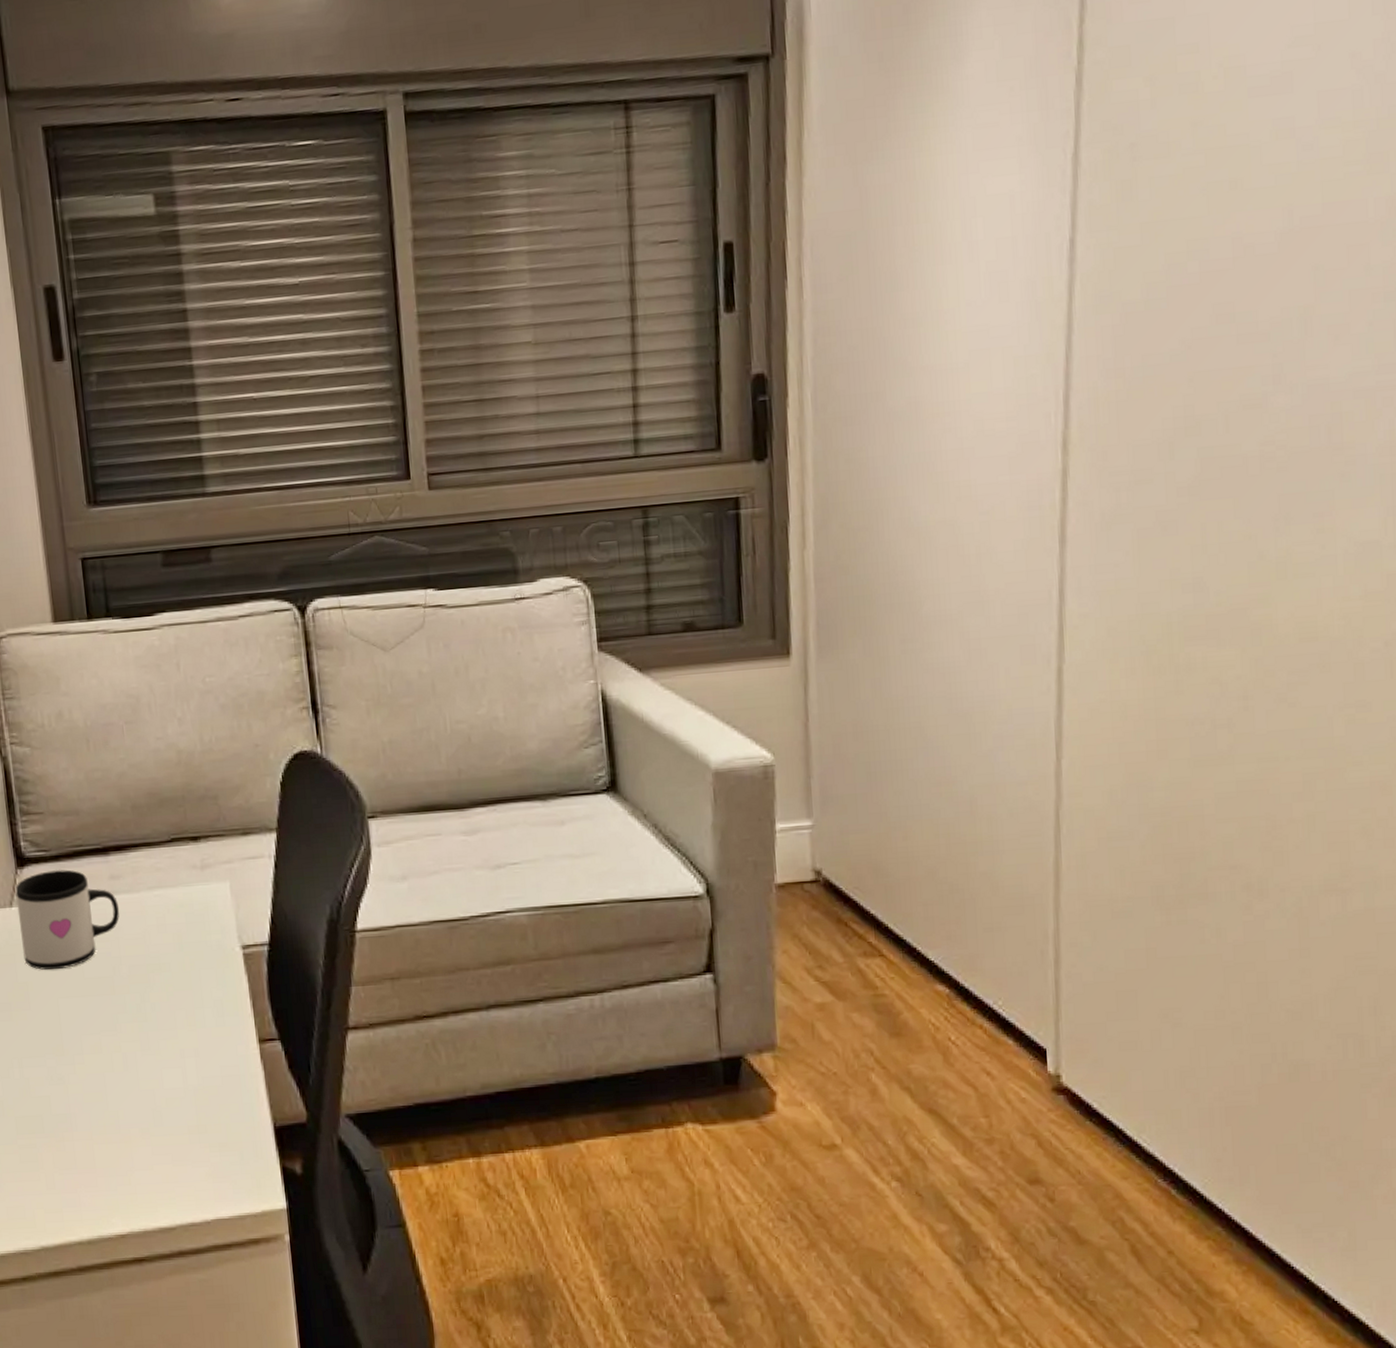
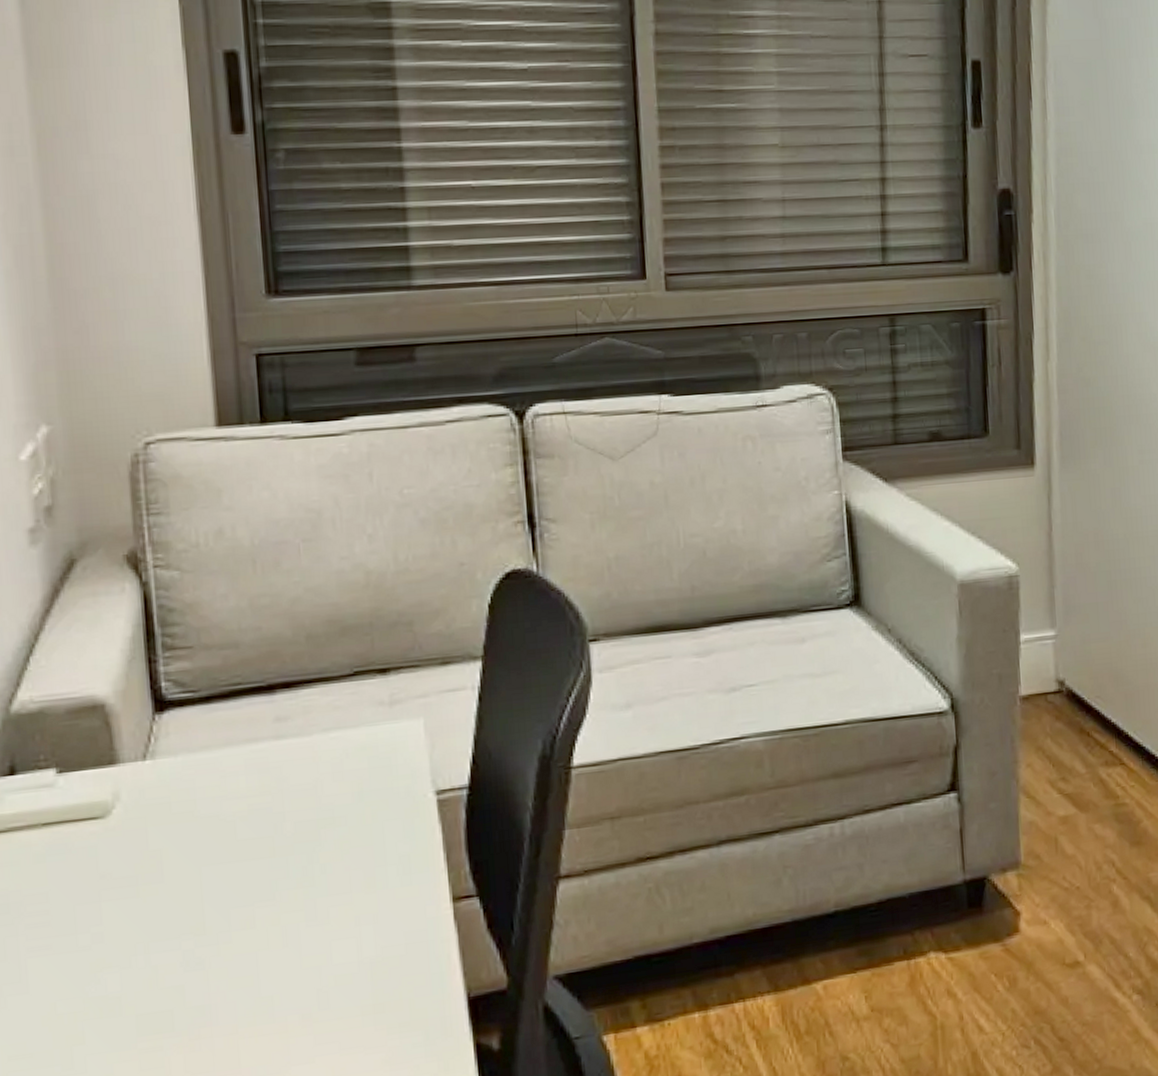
mug: present [15,869,120,971] -> none [151,712,286,834]

